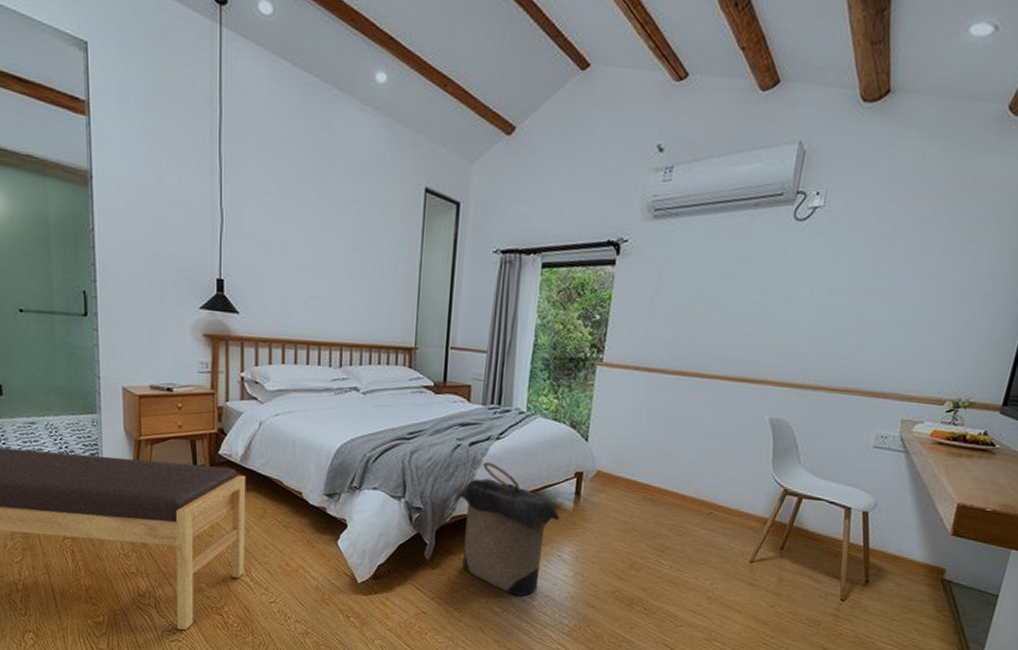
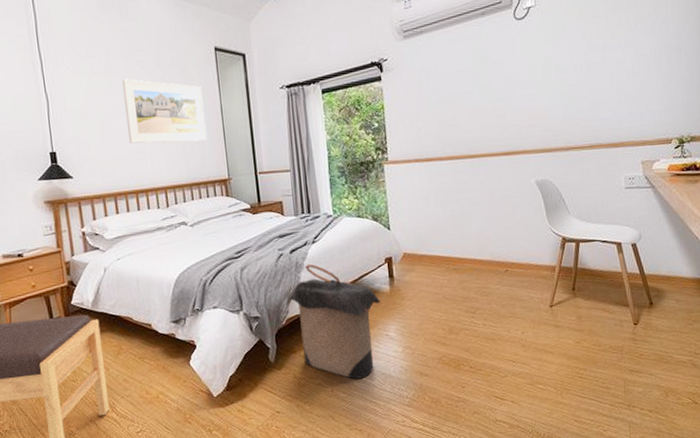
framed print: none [308,207,401,299] -> present [121,79,208,144]

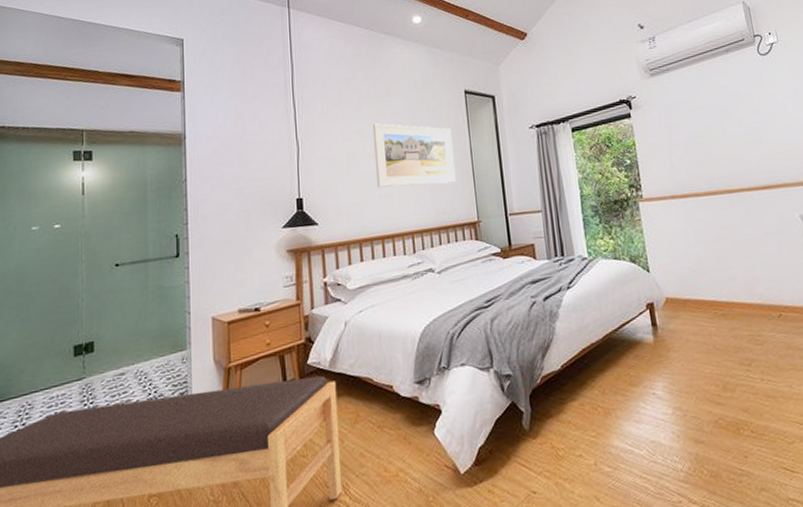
laundry hamper: present [289,263,380,380] -> none [543,312,644,449]

